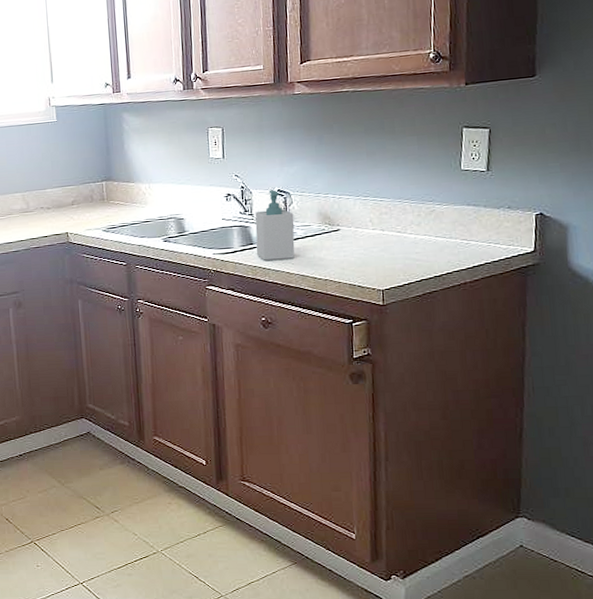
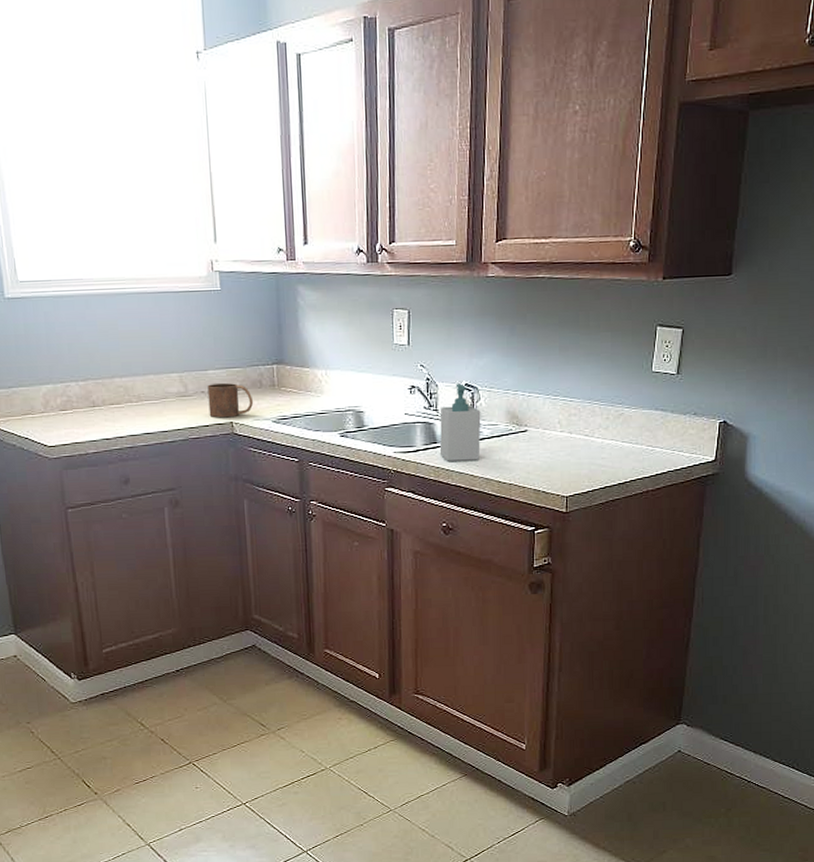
mug: none [46,199,86,230] -> present [207,383,254,418]

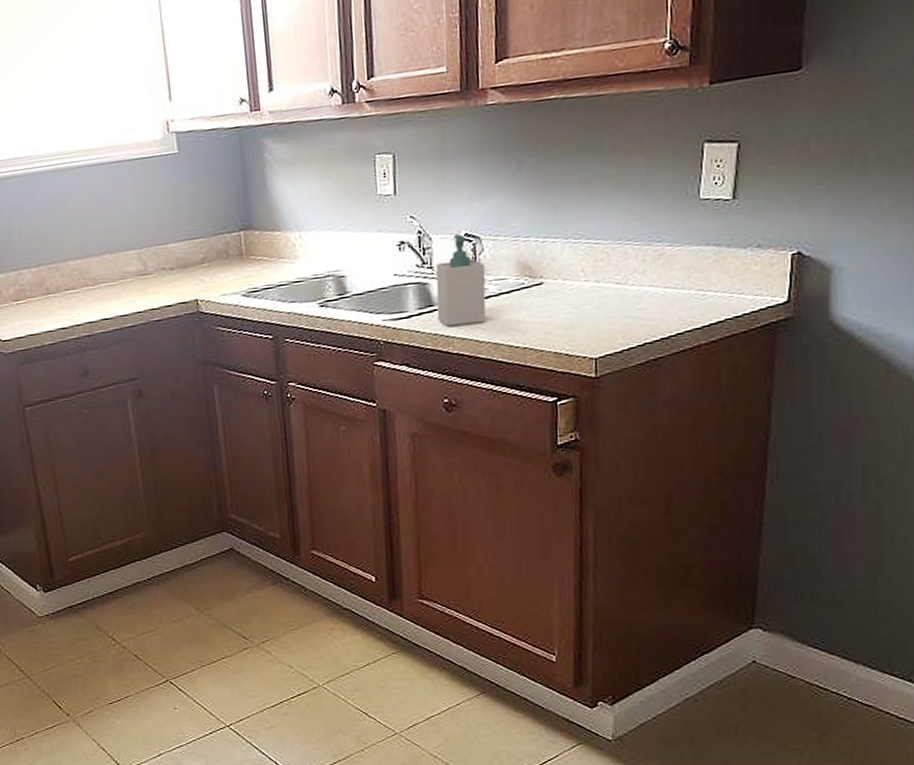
mug: present [207,383,254,418] -> none [168,256,220,296]

